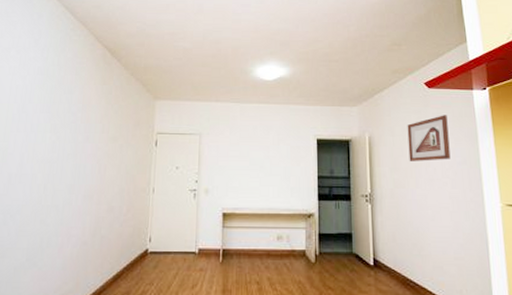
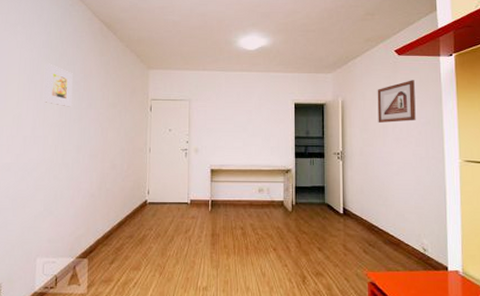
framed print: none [35,92,70,141] -> present [44,63,73,107]

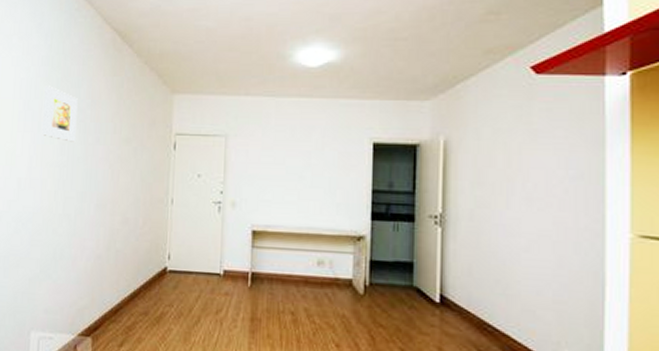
picture frame: present [377,80,416,123] -> none [499,111,561,174]

